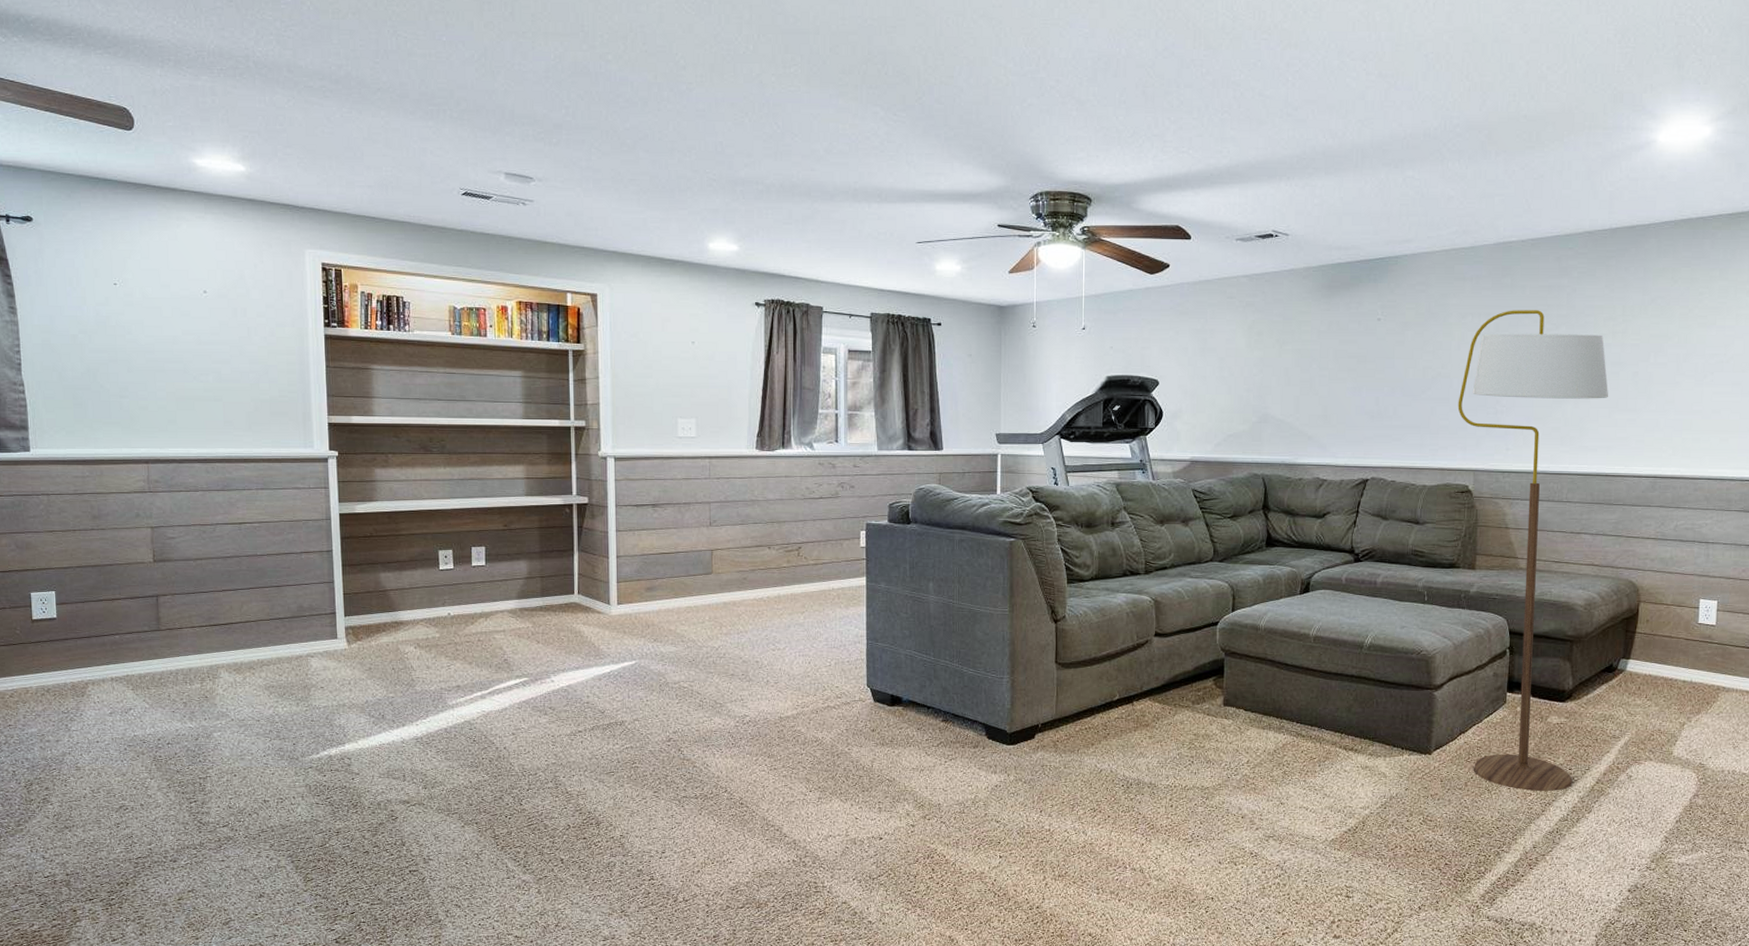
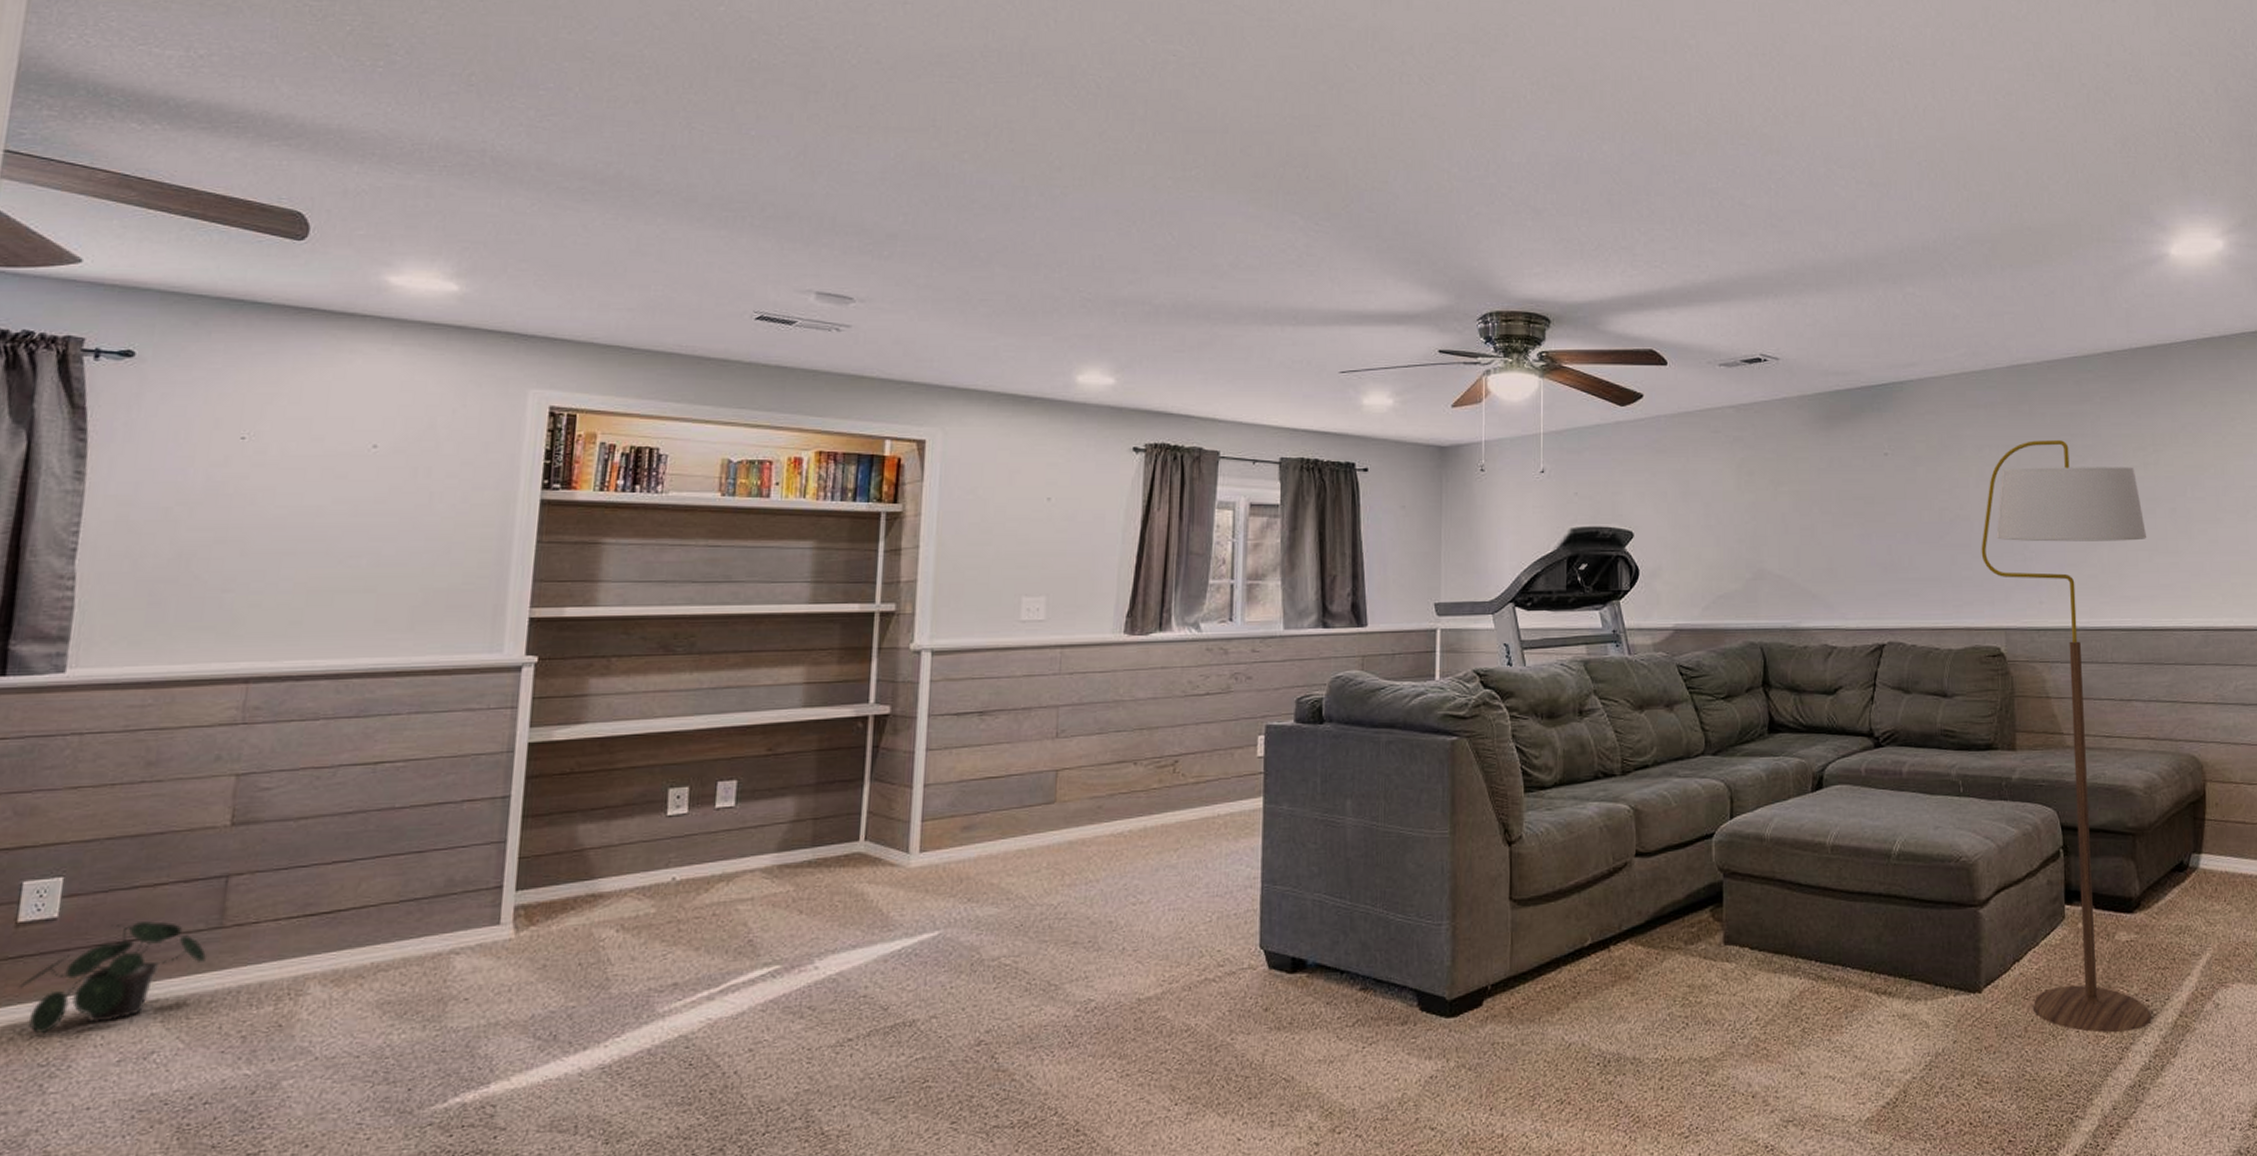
potted plant: none [41,623,153,693] -> present [17,921,206,1035]

